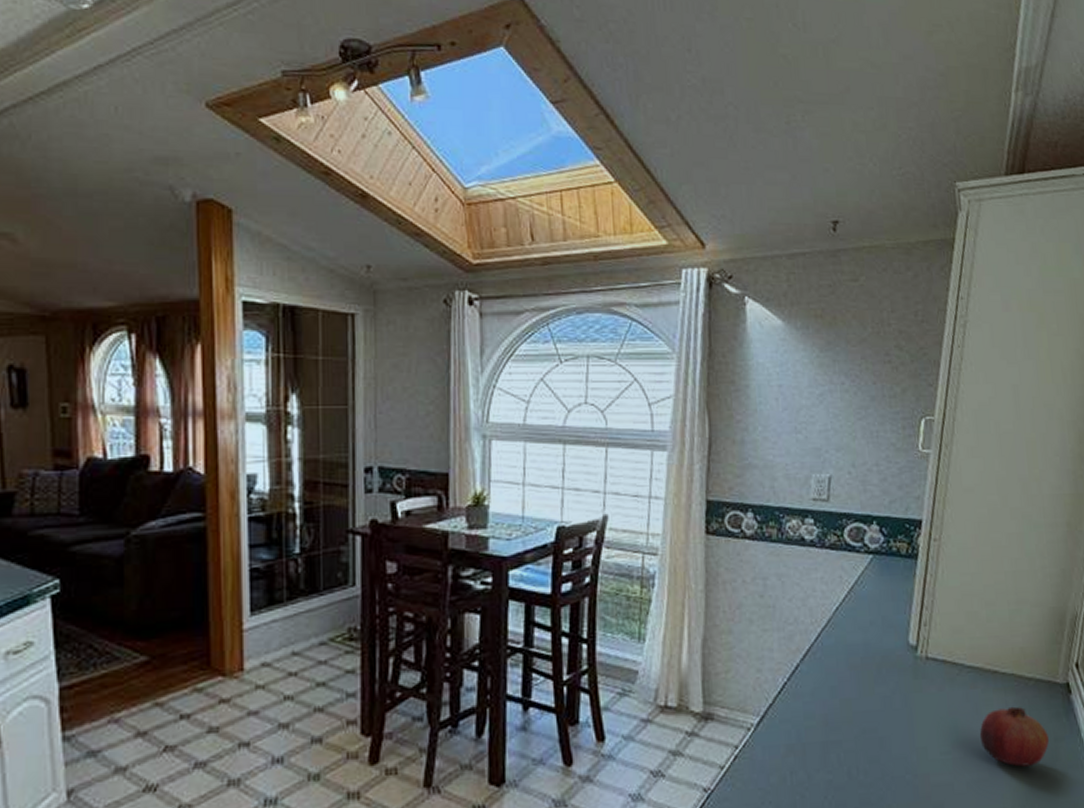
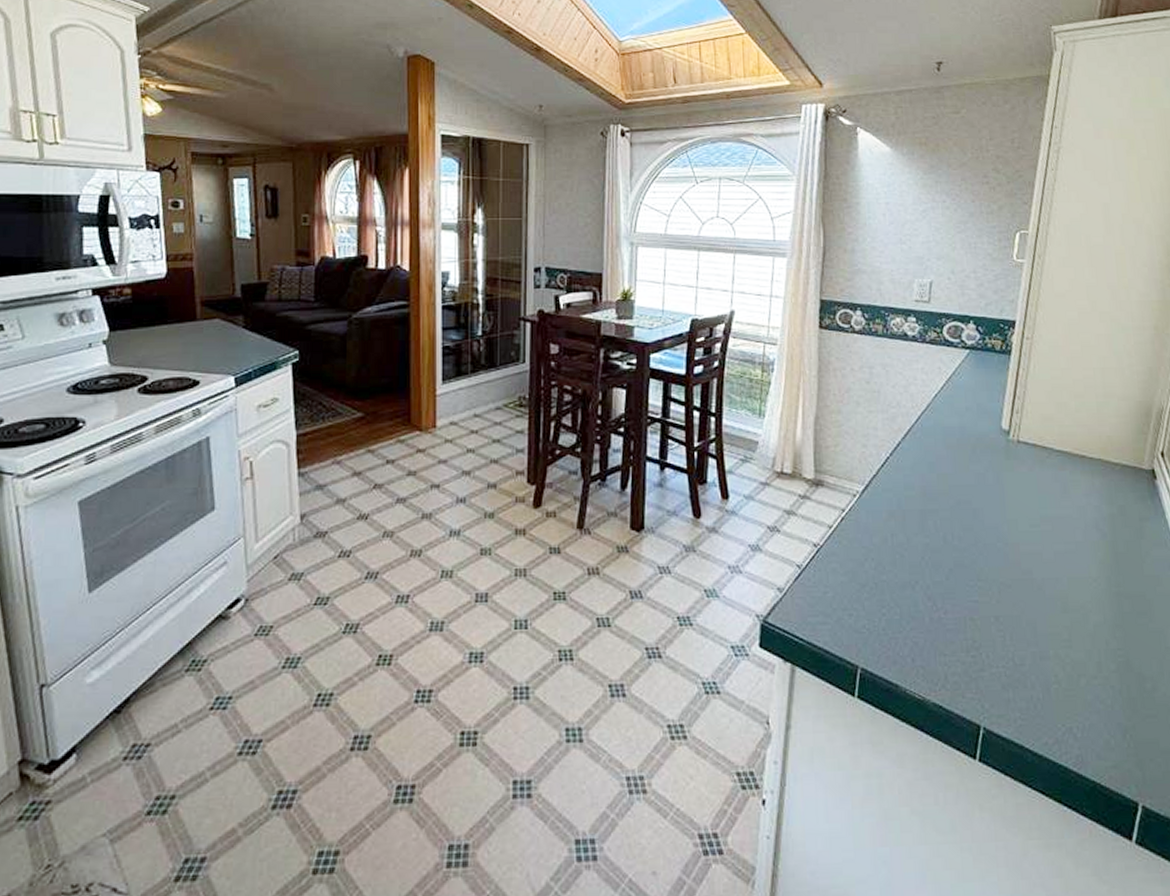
fruit: present [979,706,1049,767] -> none [1067,488,1134,542]

